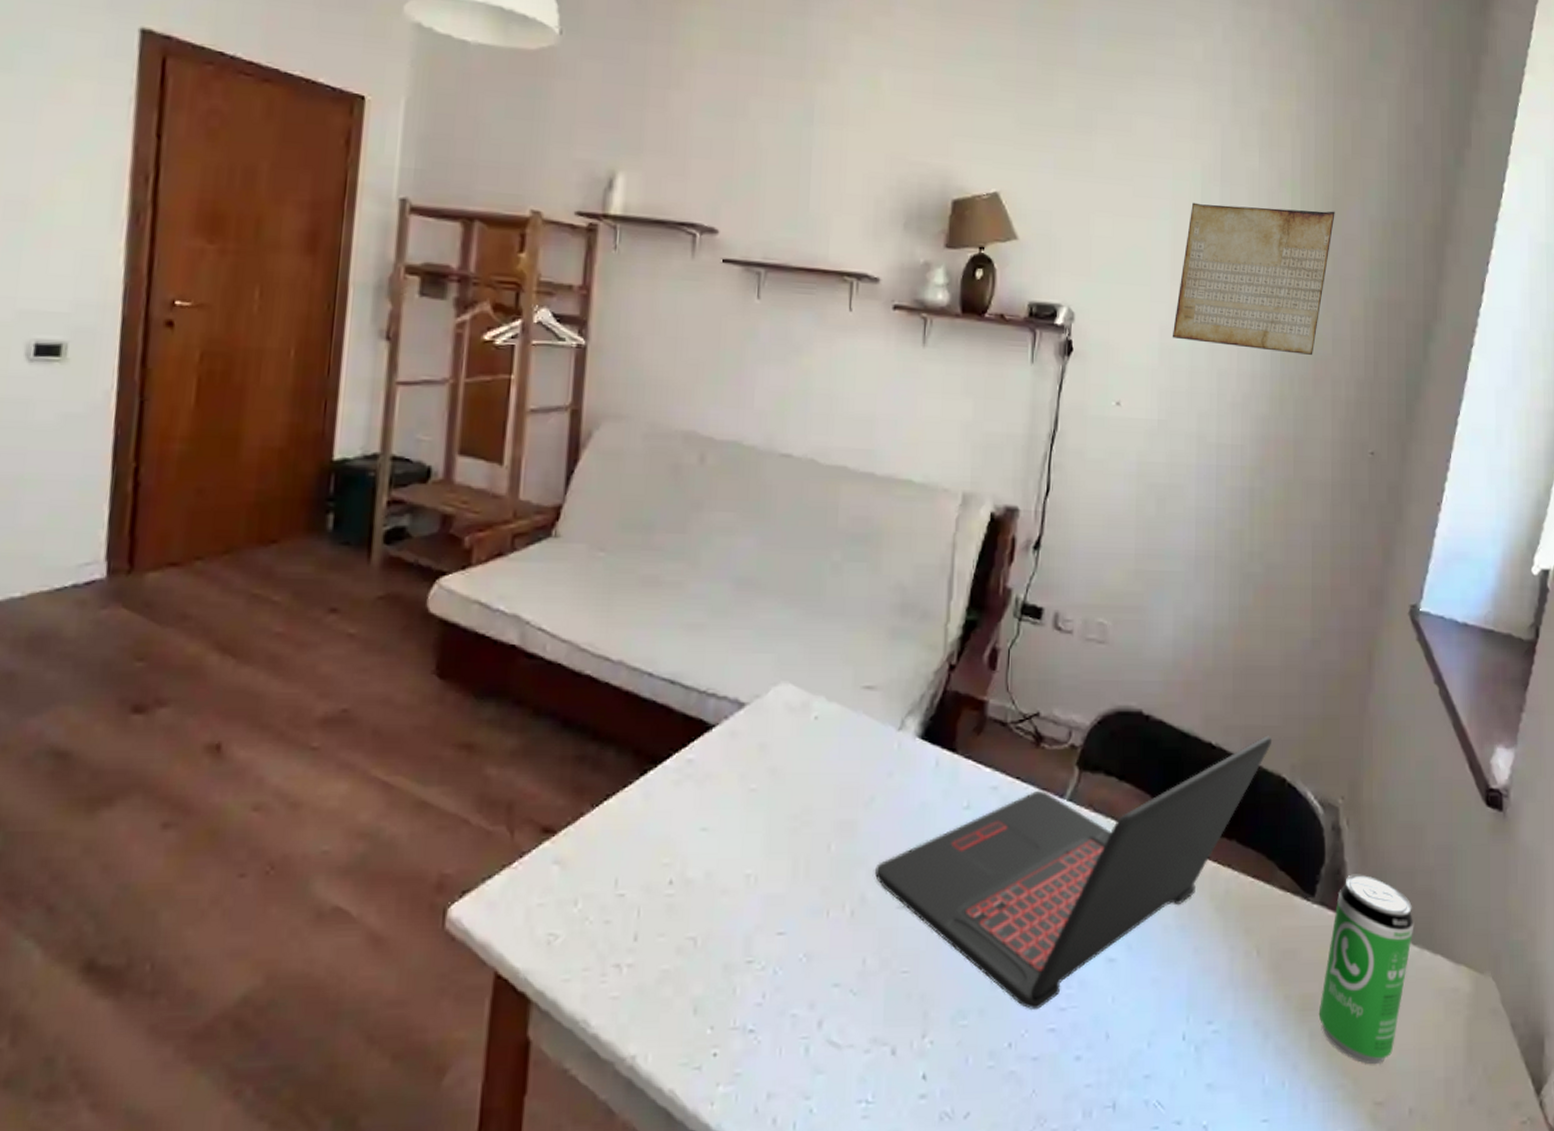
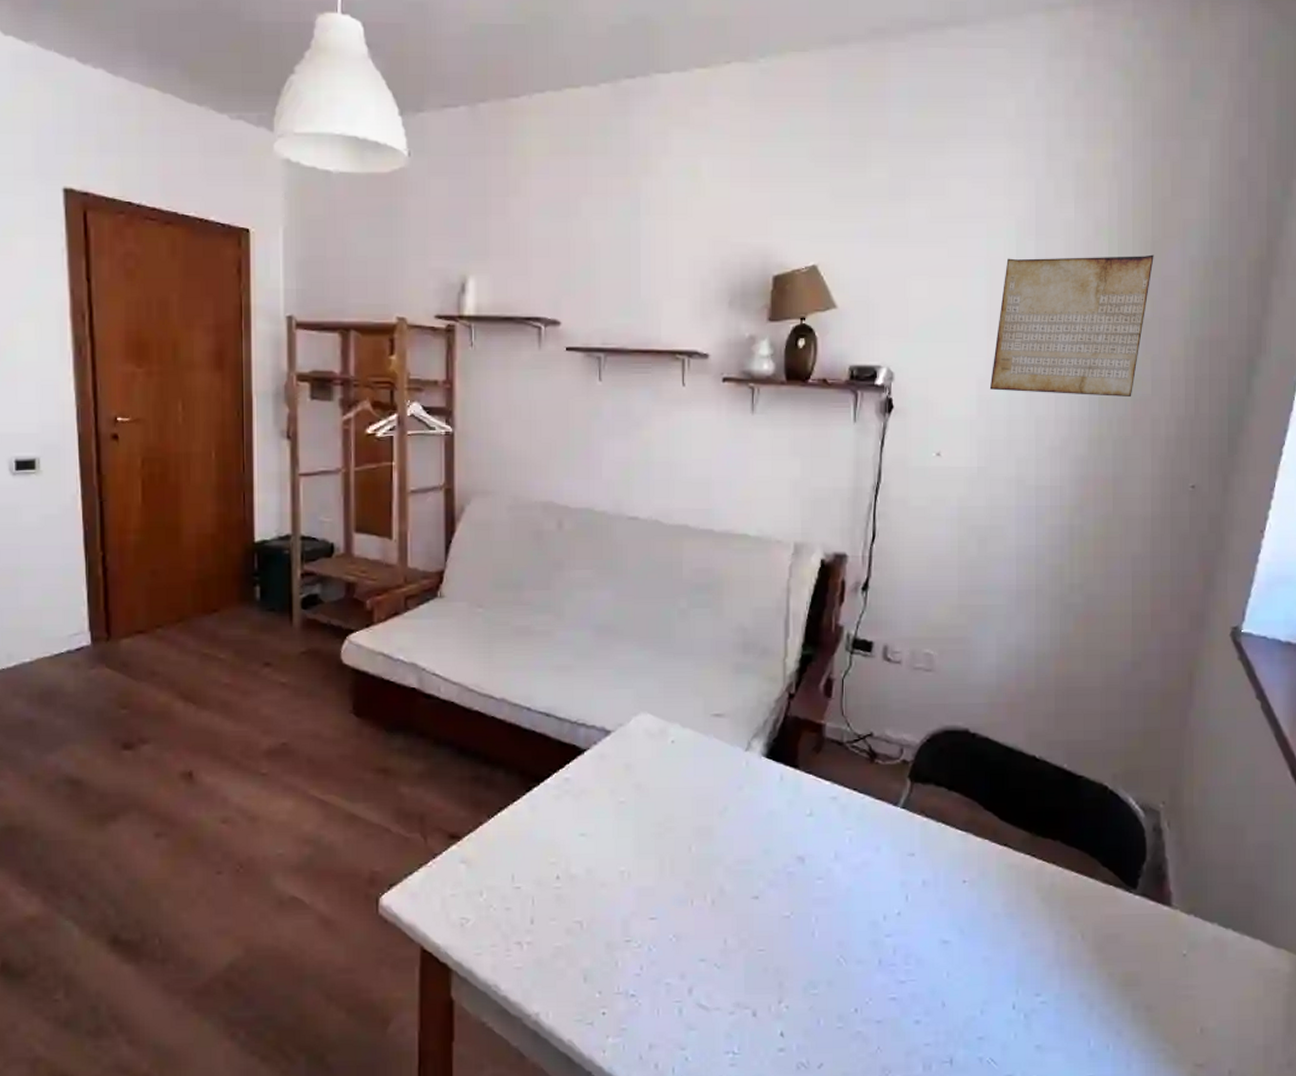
laptop: present [875,735,1273,1011] -> none [731,749,1094,983]
beverage can: present [1318,874,1414,1065] -> none [1141,869,1235,1033]

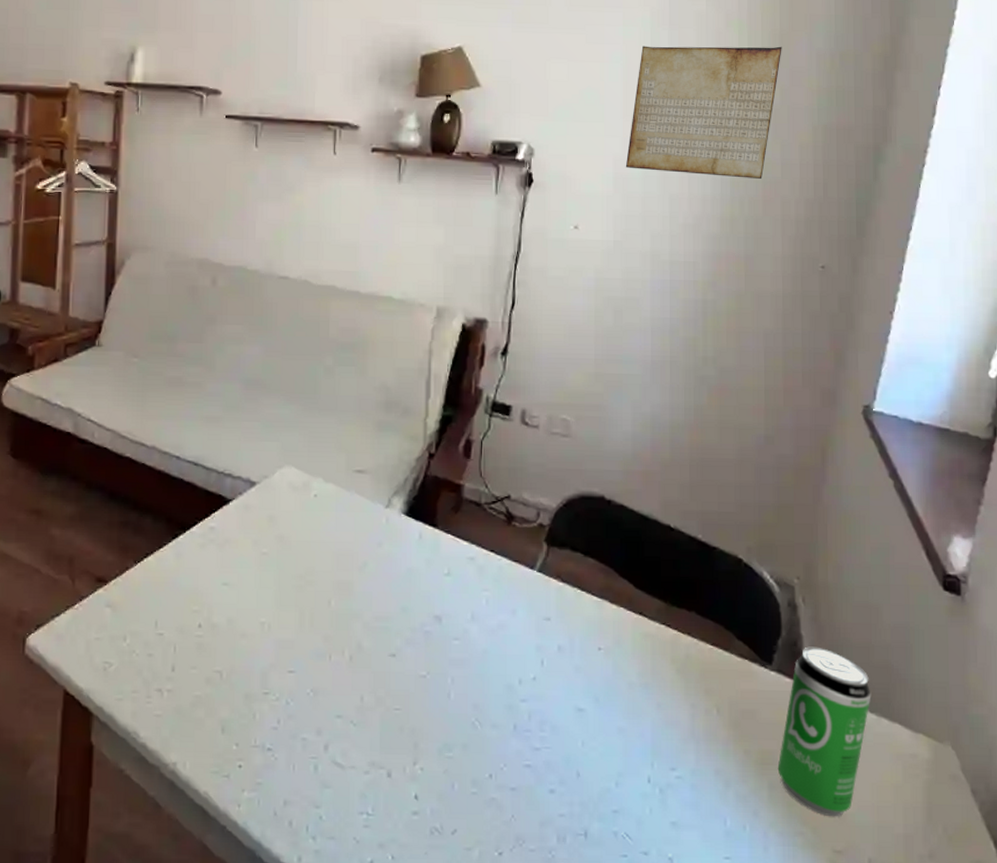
beverage can: none [1141,869,1235,1033] -> present [777,646,871,817]

